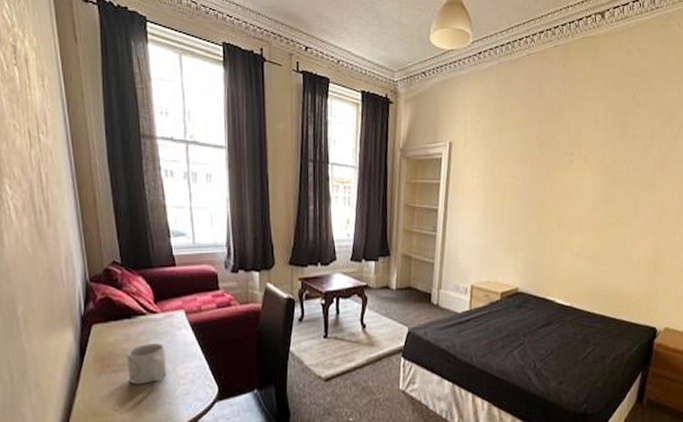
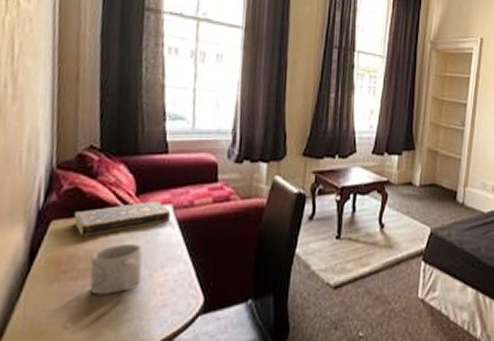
book: none [108,307,183,337] -> present [73,200,170,236]

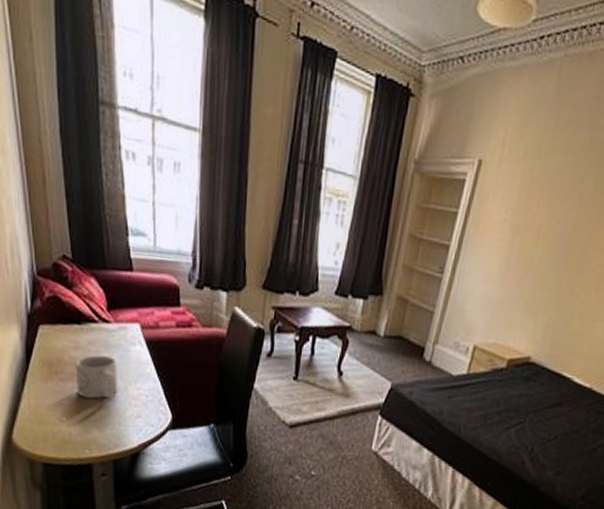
book: present [73,200,170,236] -> none [57,317,138,344]

